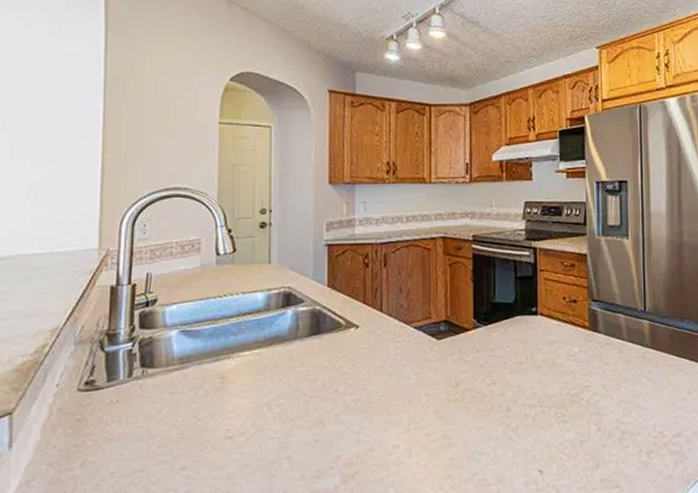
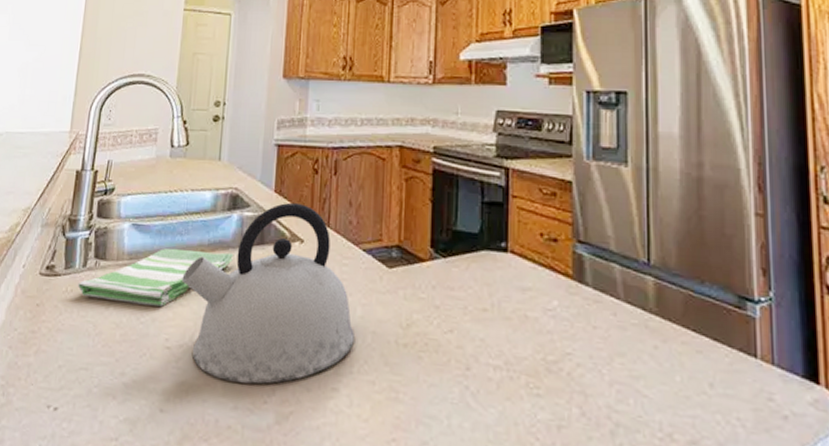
dish towel: none [123,345,291,405] -> present [77,248,234,307]
kettle: none [239,294,410,456] -> present [182,202,354,384]

